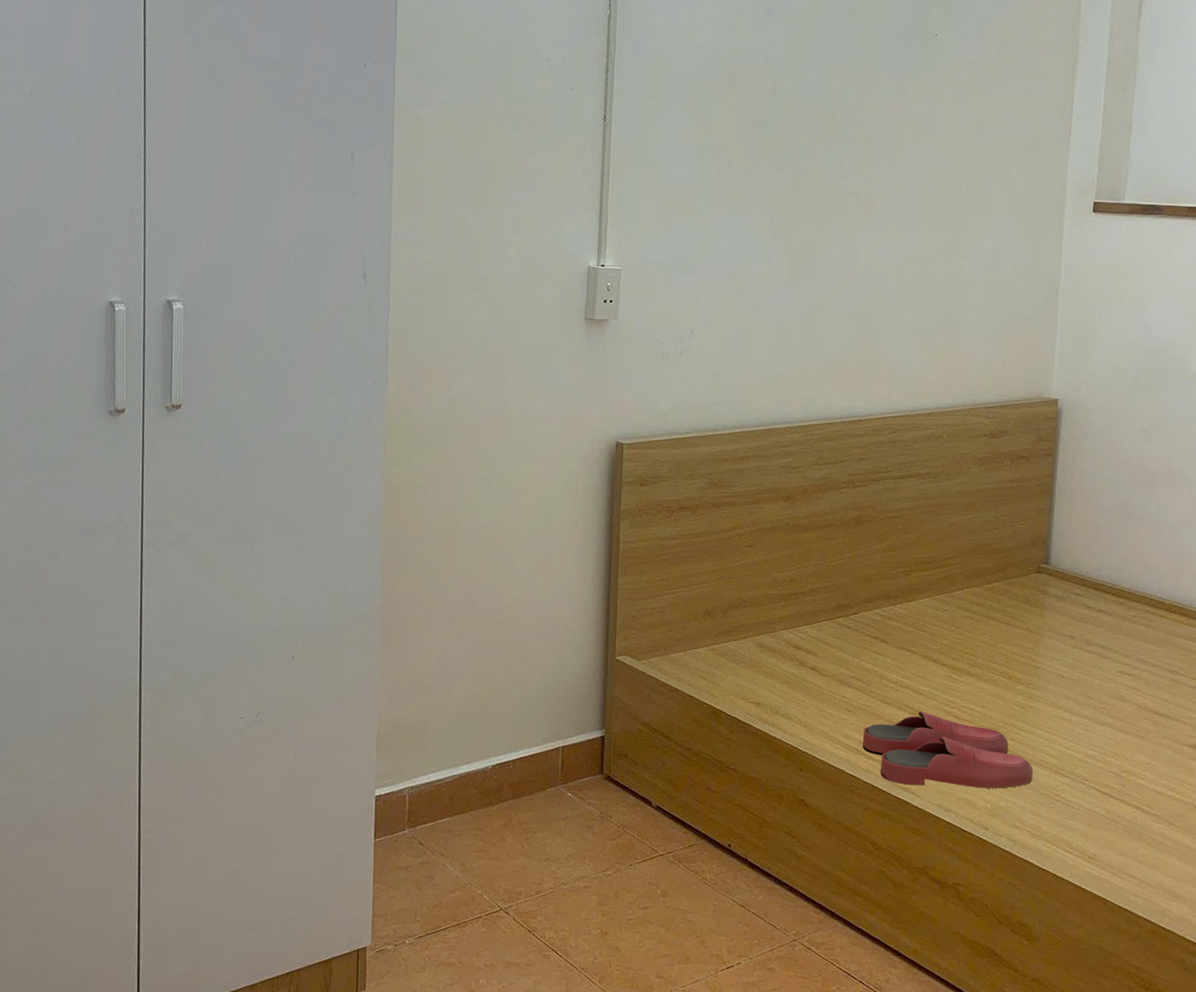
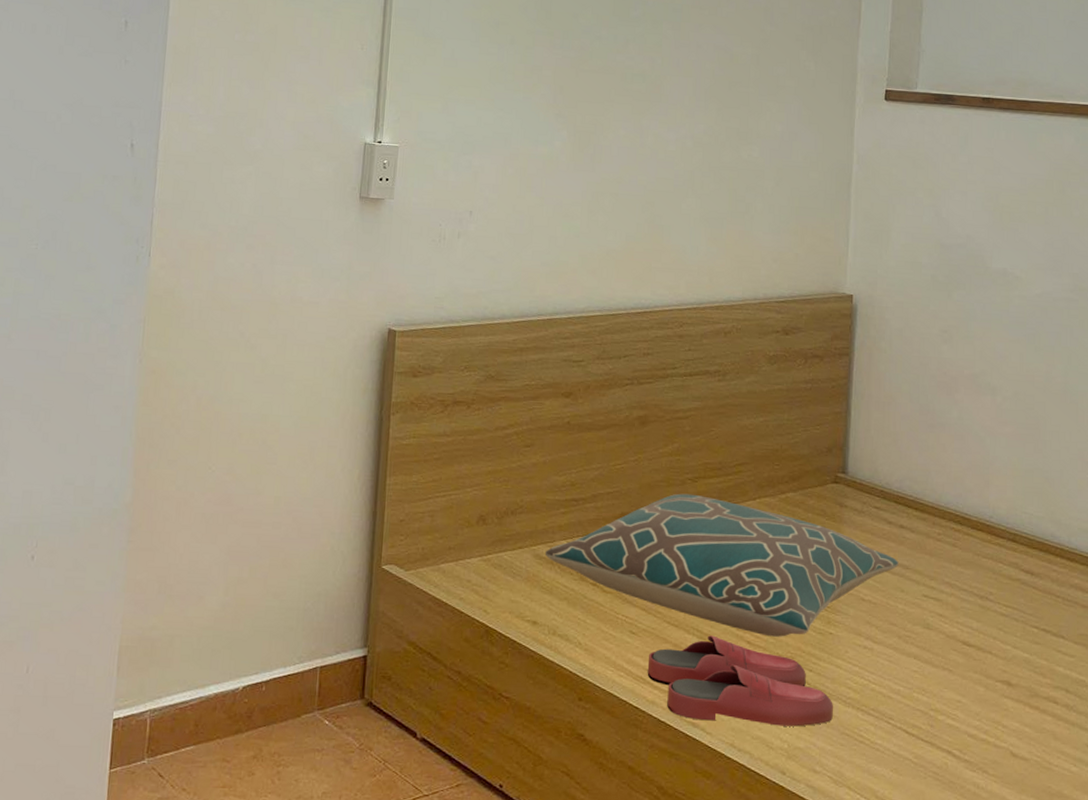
pillow: none [767,586,1096,711] -> present [545,493,899,637]

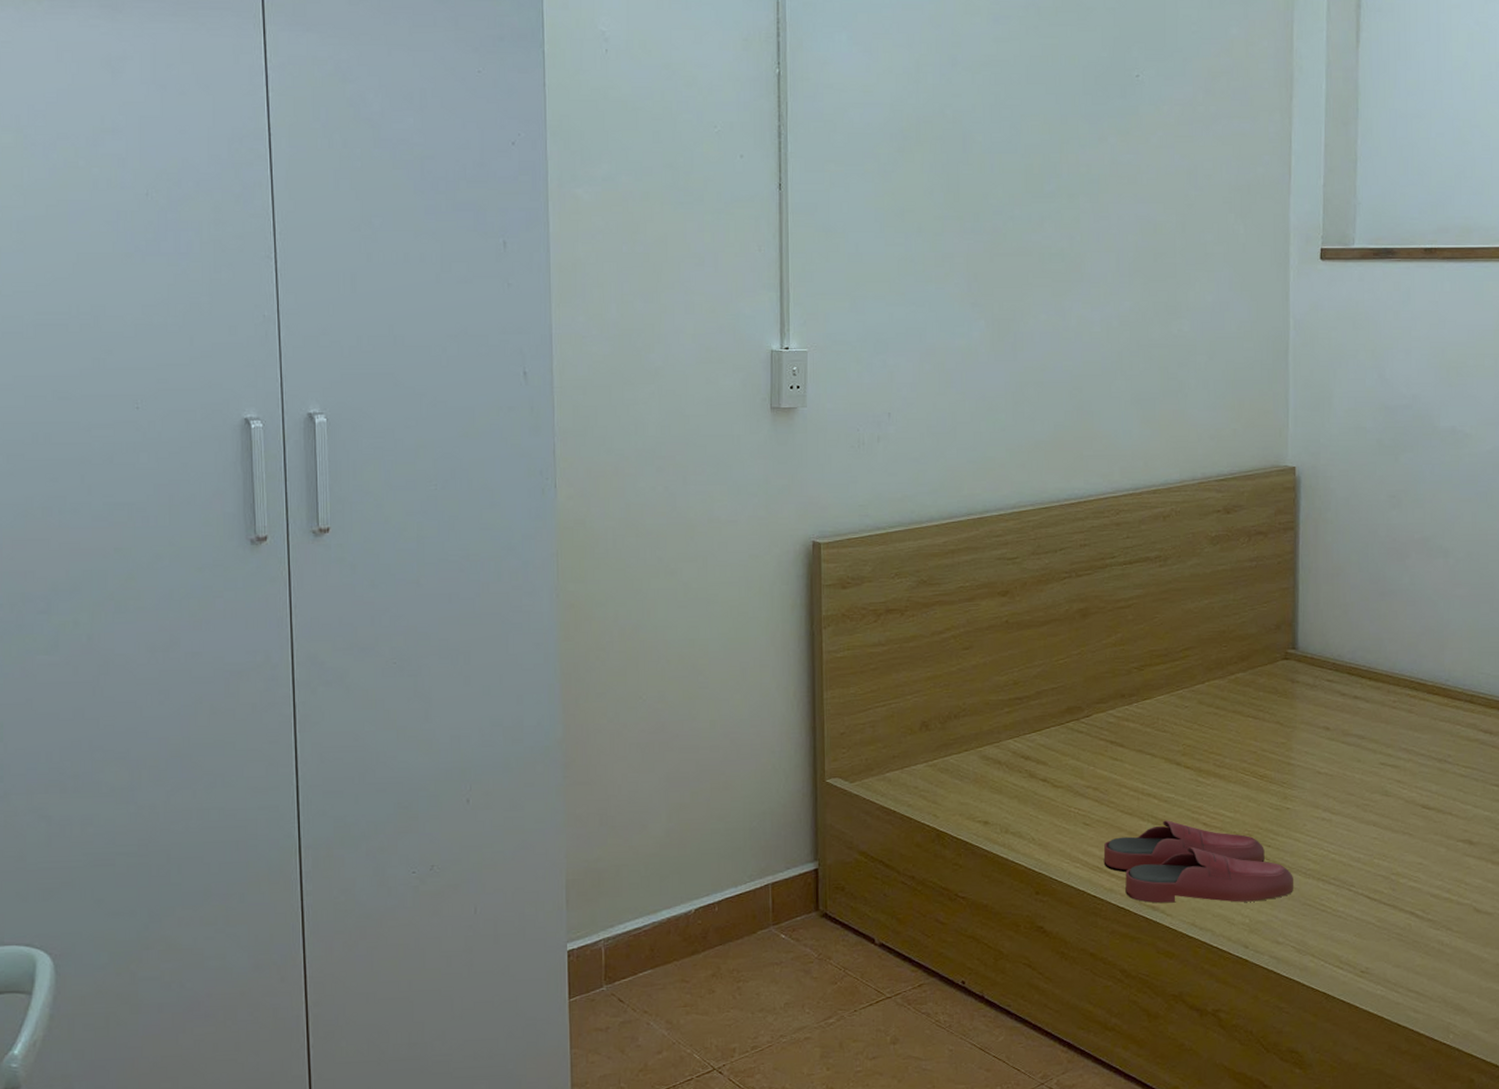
pillow: present [545,493,899,637] -> none [992,682,1354,817]

